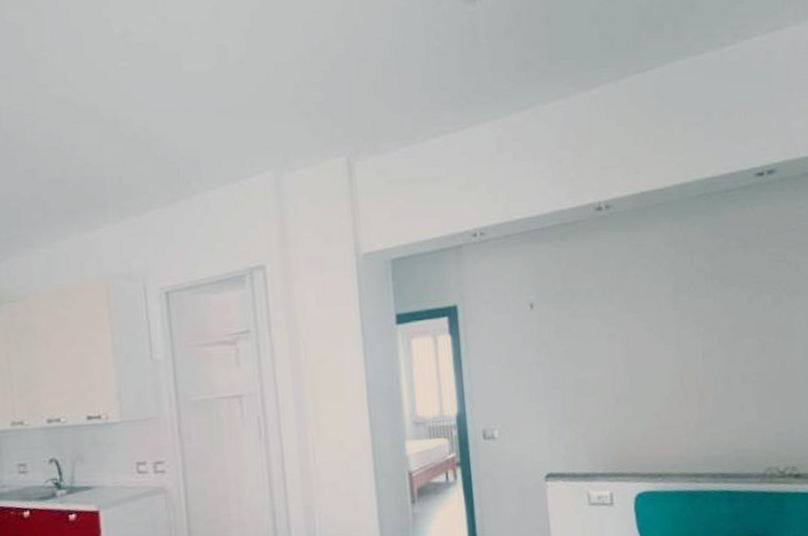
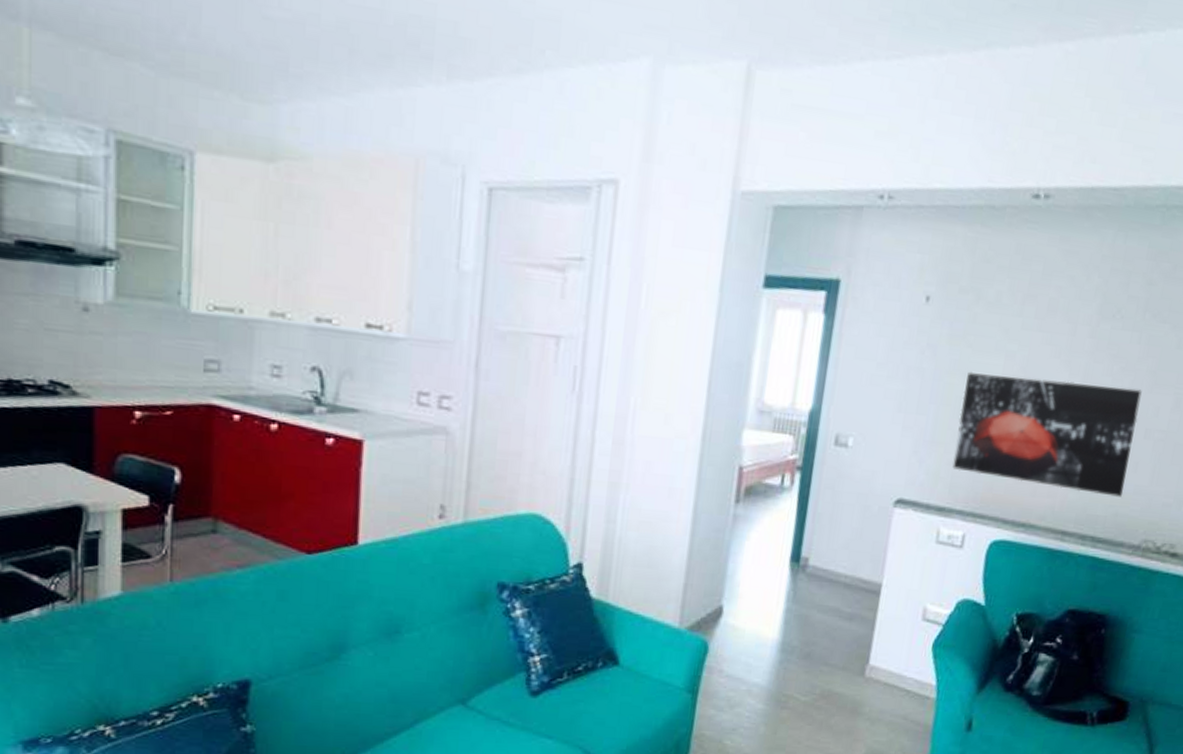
wall art: none [580,343,737,441] -> present [952,371,1142,497]

